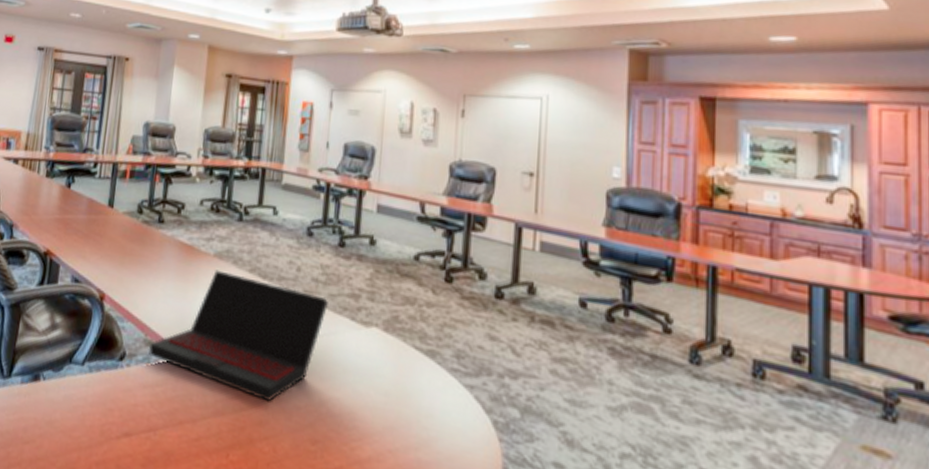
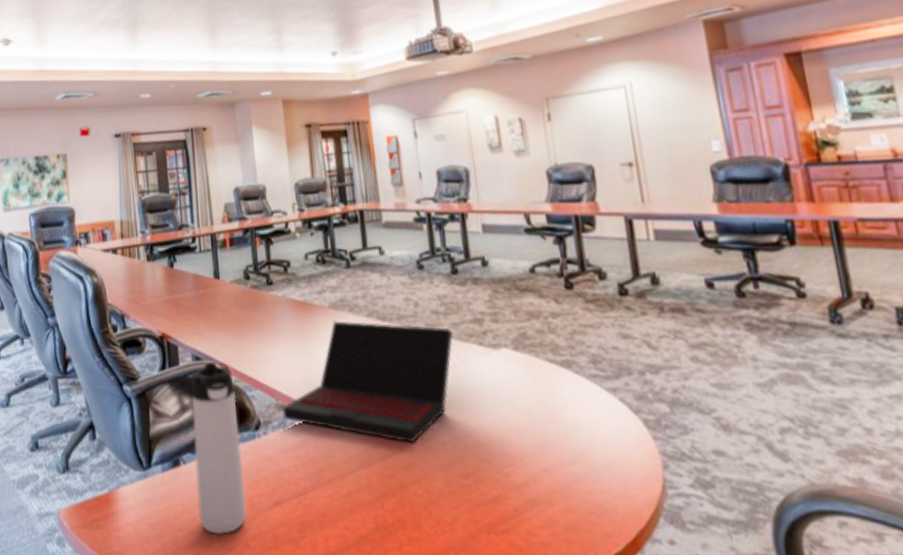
thermos bottle: none [48,286,108,455] -> present [191,362,247,535]

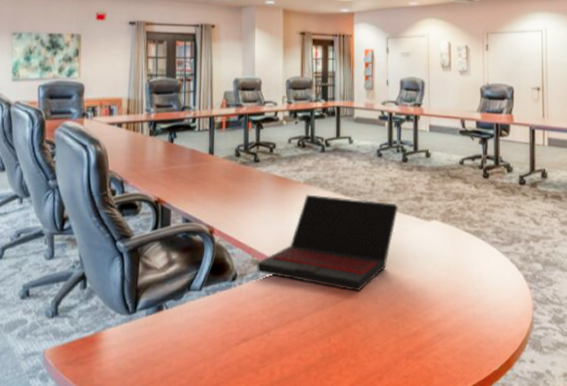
thermos bottle: present [191,362,247,535] -> none [176,224,219,367]

